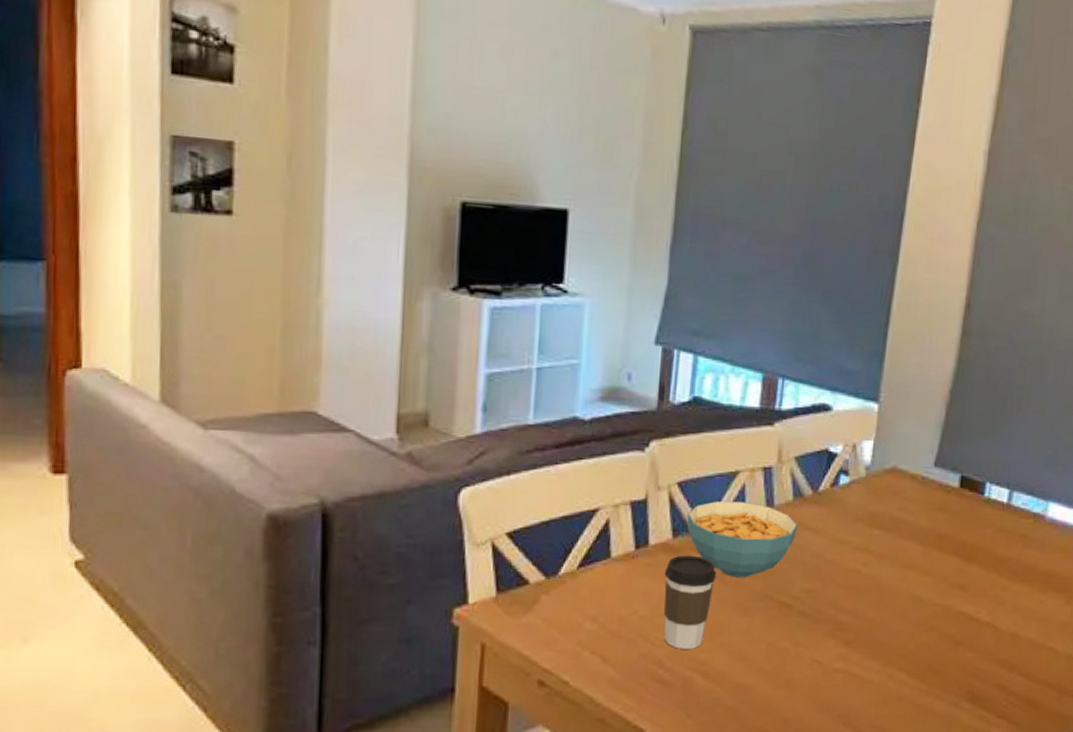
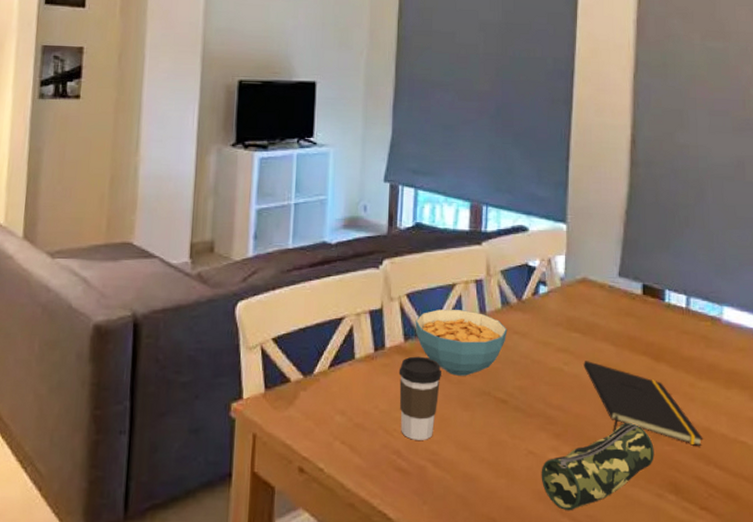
pencil case: none [825,629,954,722] -> present [541,423,654,511]
notepad: none [884,561,1009,654] -> present [584,361,703,447]

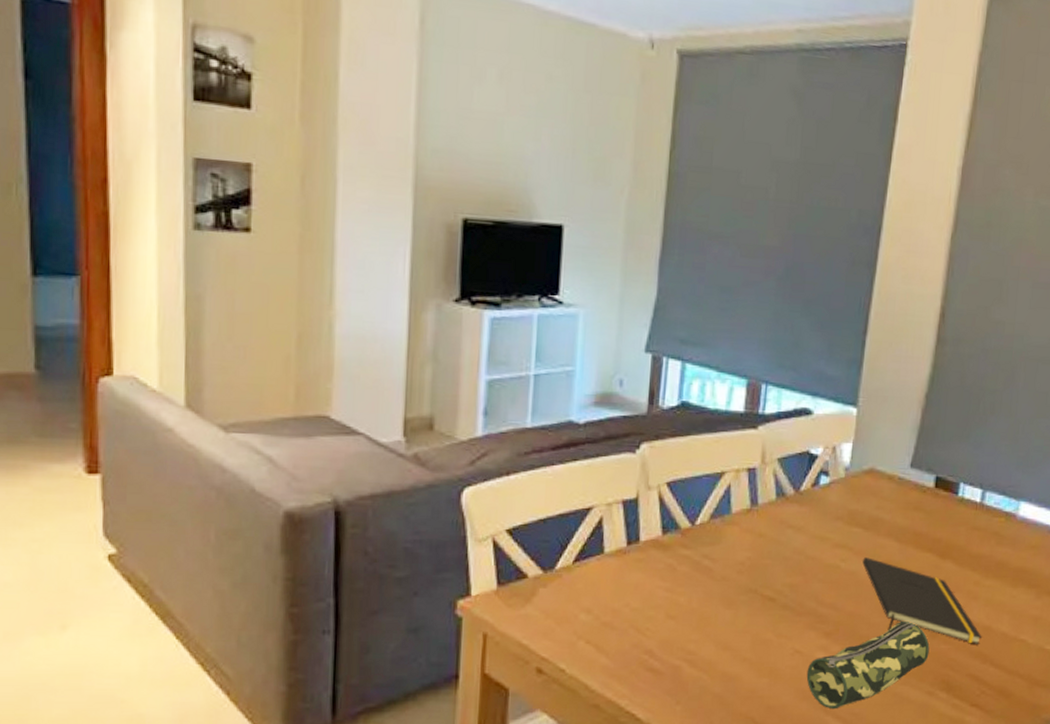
coffee cup: present [398,356,441,440] -> none [654,551,703,640]
cereal bowl: present [415,309,508,376] -> none [675,500,781,572]

